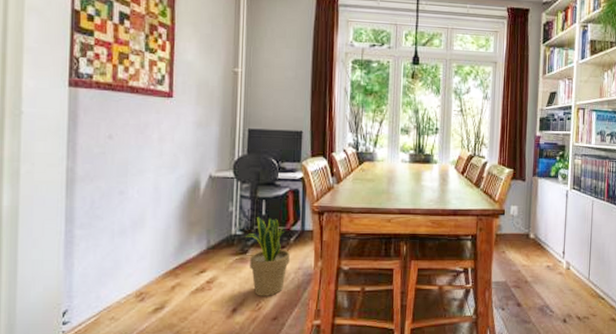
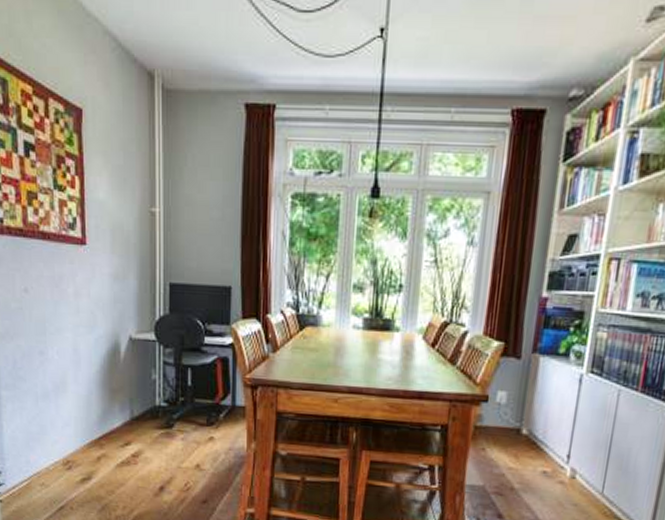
potted plant: present [246,216,290,296] -> none [171,386,219,477]

